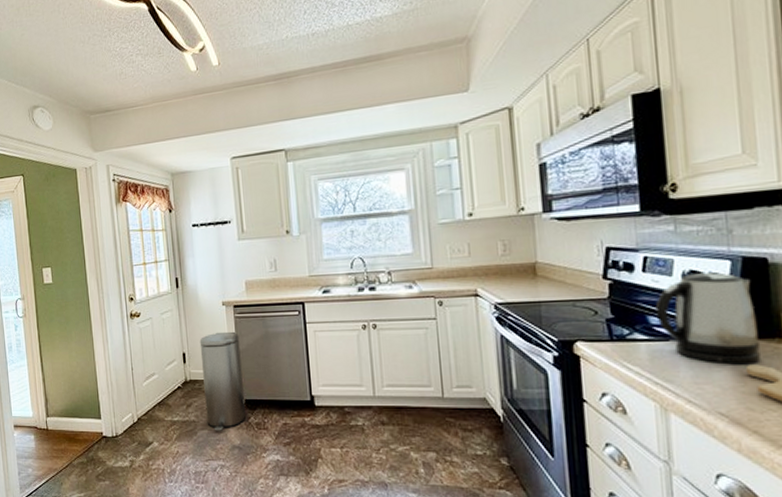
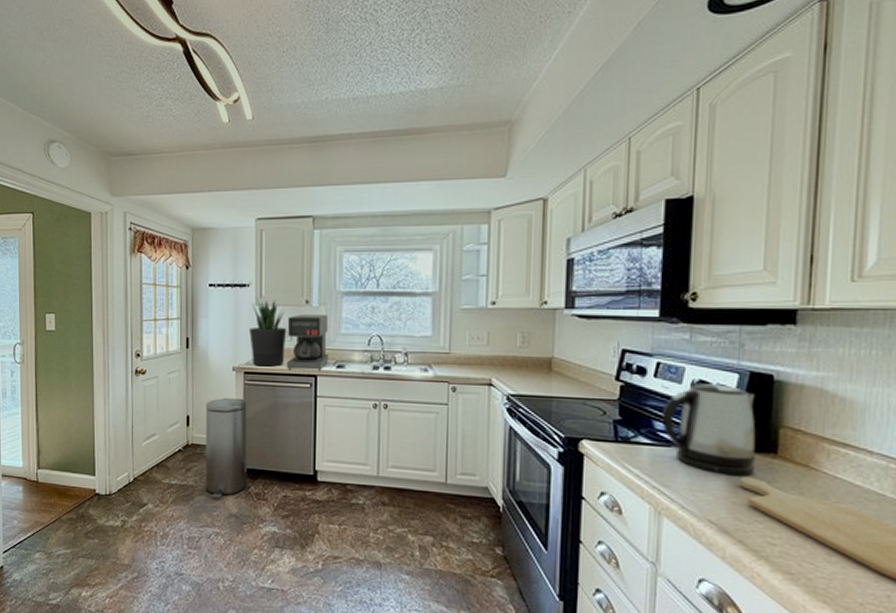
planter: none [234,232,271,299] -> present [249,297,287,367]
coffee maker: none [270,243,315,300] -> present [286,314,329,372]

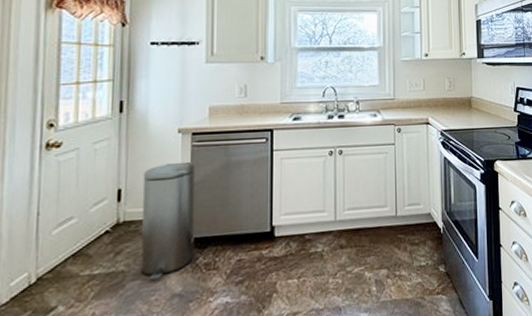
planter: present [249,297,287,367] -> none [199,54,241,126]
coffee maker: present [286,314,329,372] -> none [240,70,286,127]

